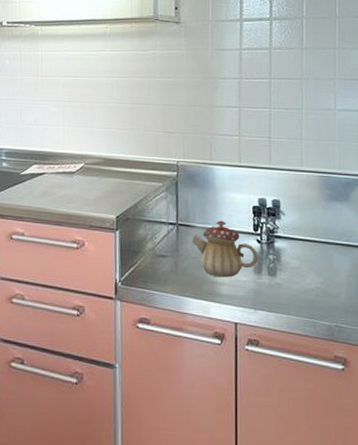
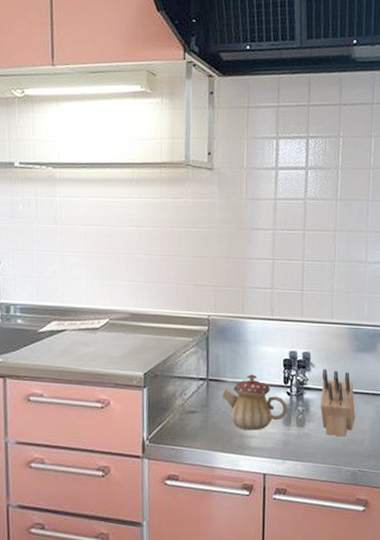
knife block: none [291,217,330,289] -> present [320,369,356,437]

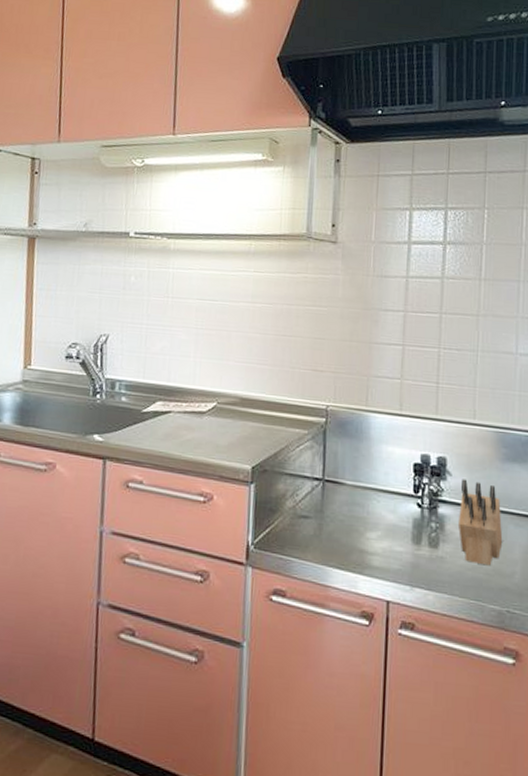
teapot: present [222,374,288,431] -> none [339,478,419,547]

